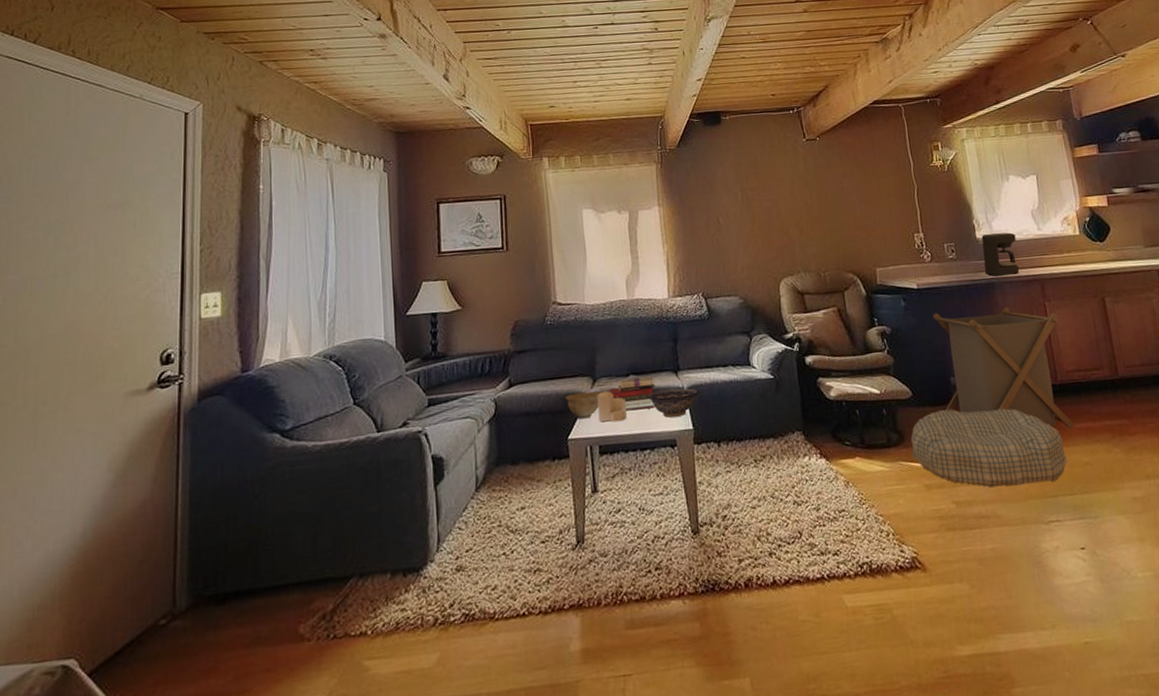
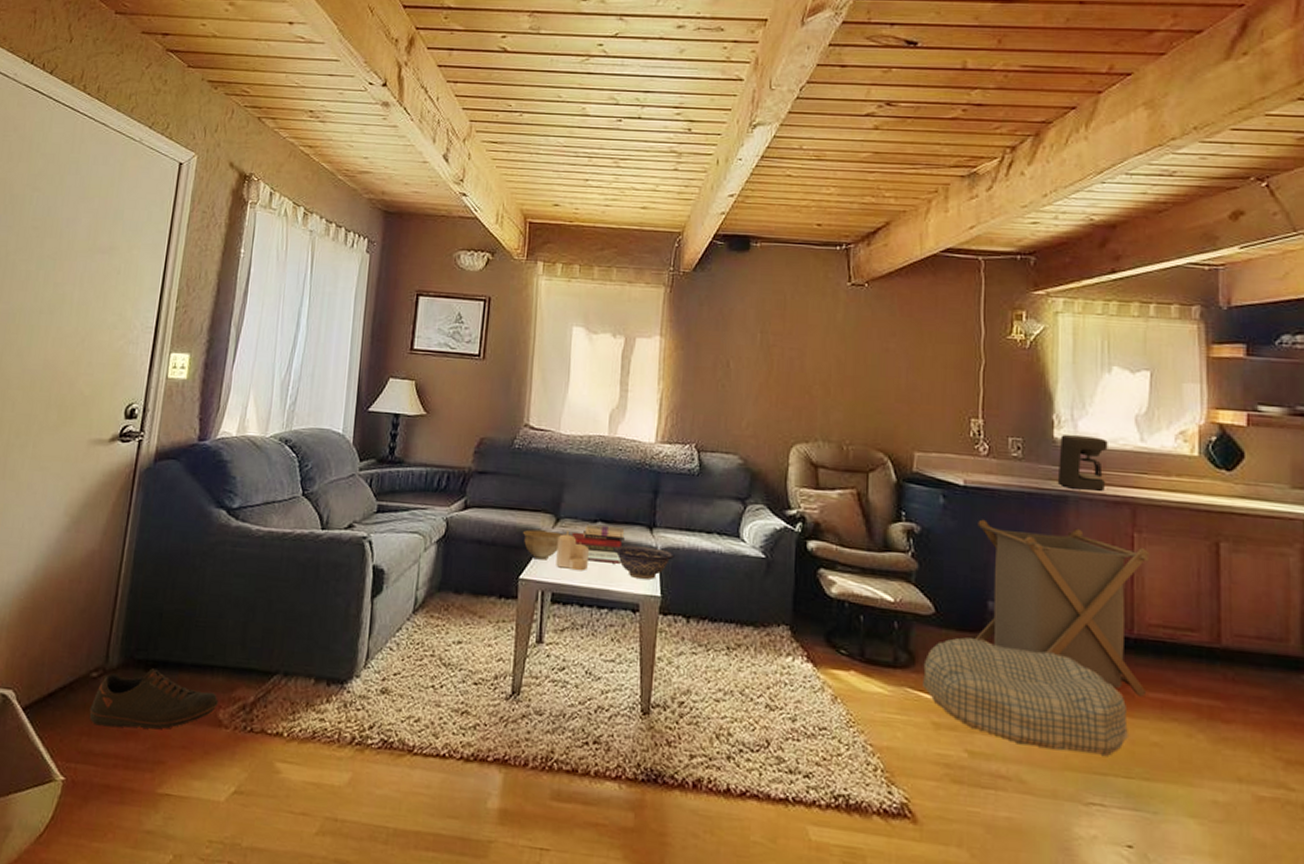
shoe: none [162,601,297,672] -> present [89,668,218,730]

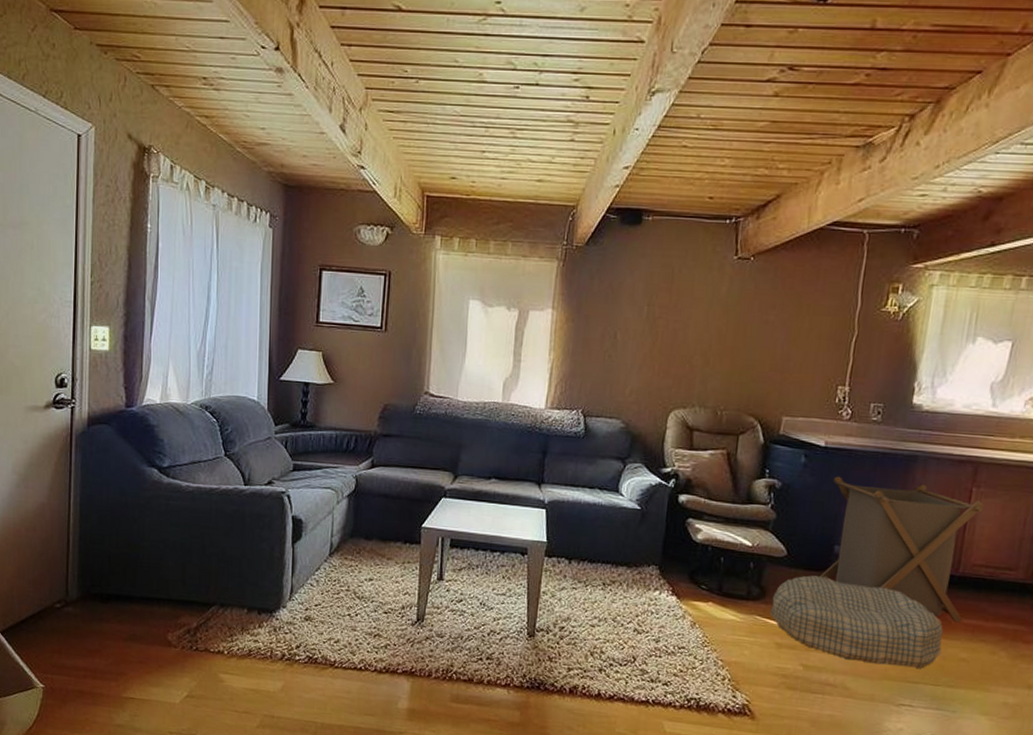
shoe: present [89,668,218,730] -> none [57,601,166,649]
bowl: present [523,529,562,560] -> none [425,485,460,511]
candle: present [556,531,589,572] -> none [454,487,484,521]
books: present [571,525,625,564] -> none [468,481,516,514]
decorative bowl: present [613,545,675,580] -> none [505,499,560,528]
coffee maker: present [1057,435,1108,491] -> none [910,401,962,451]

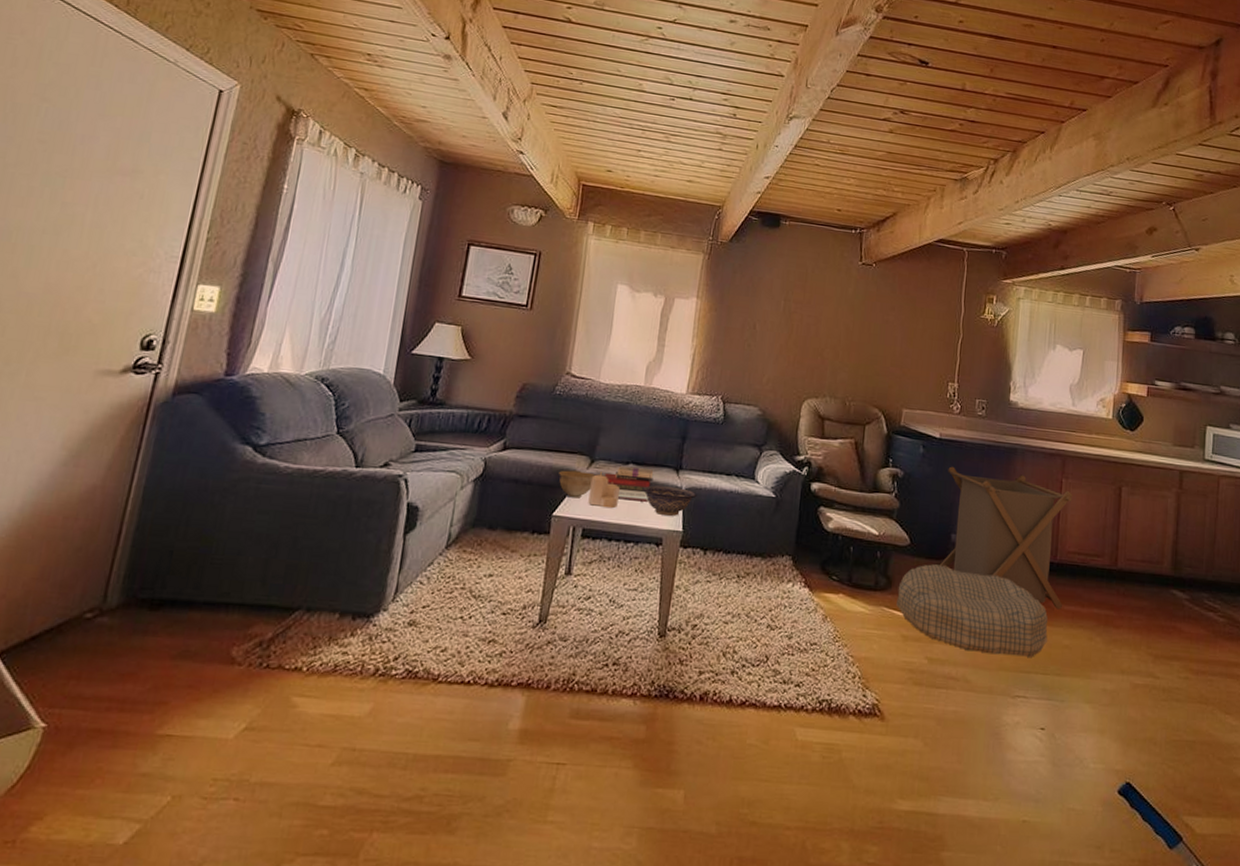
bowl: none [425,485,460,511] -> present [559,470,596,498]
candle: none [454,487,484,521] -> present [588,472,620,509]
books: none [468,481,516,514] -> present [604,466,654,502]
decorative bowl: none [505,499,560,528] -> present [642,485,697,516]

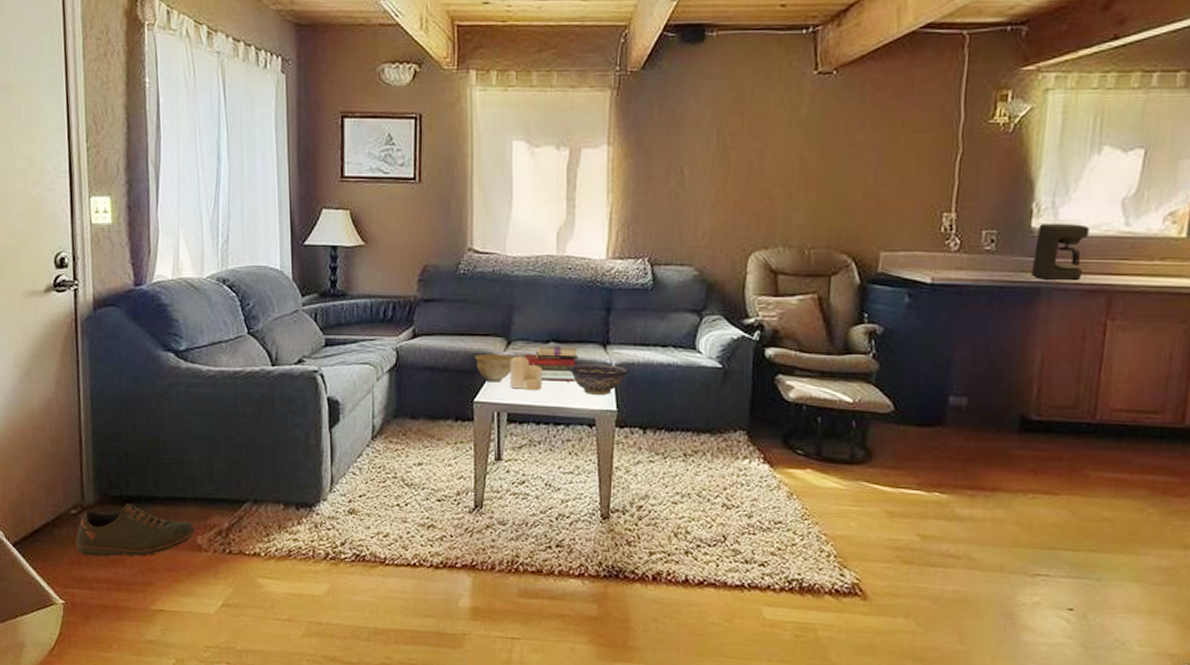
shoe: none [80,607,232,670] -> present [75,503,195,556]
dog bed: present [896,564,1049,657] -> none [878,432,1082,532]
laundry basket: present [939,466,1073,610] -> none [933,316,1122,478]
coffee maker: none [1010,398,1049,445] -> present [1030,224,1090,280]

